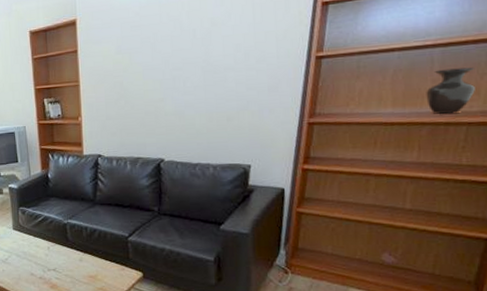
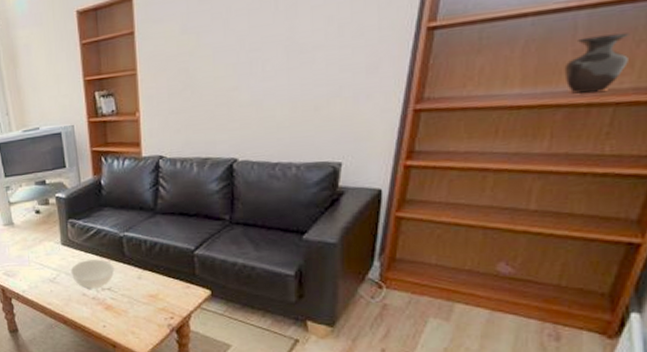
bowl: none [20,243,59,269] -> present [70,259,115,289]

